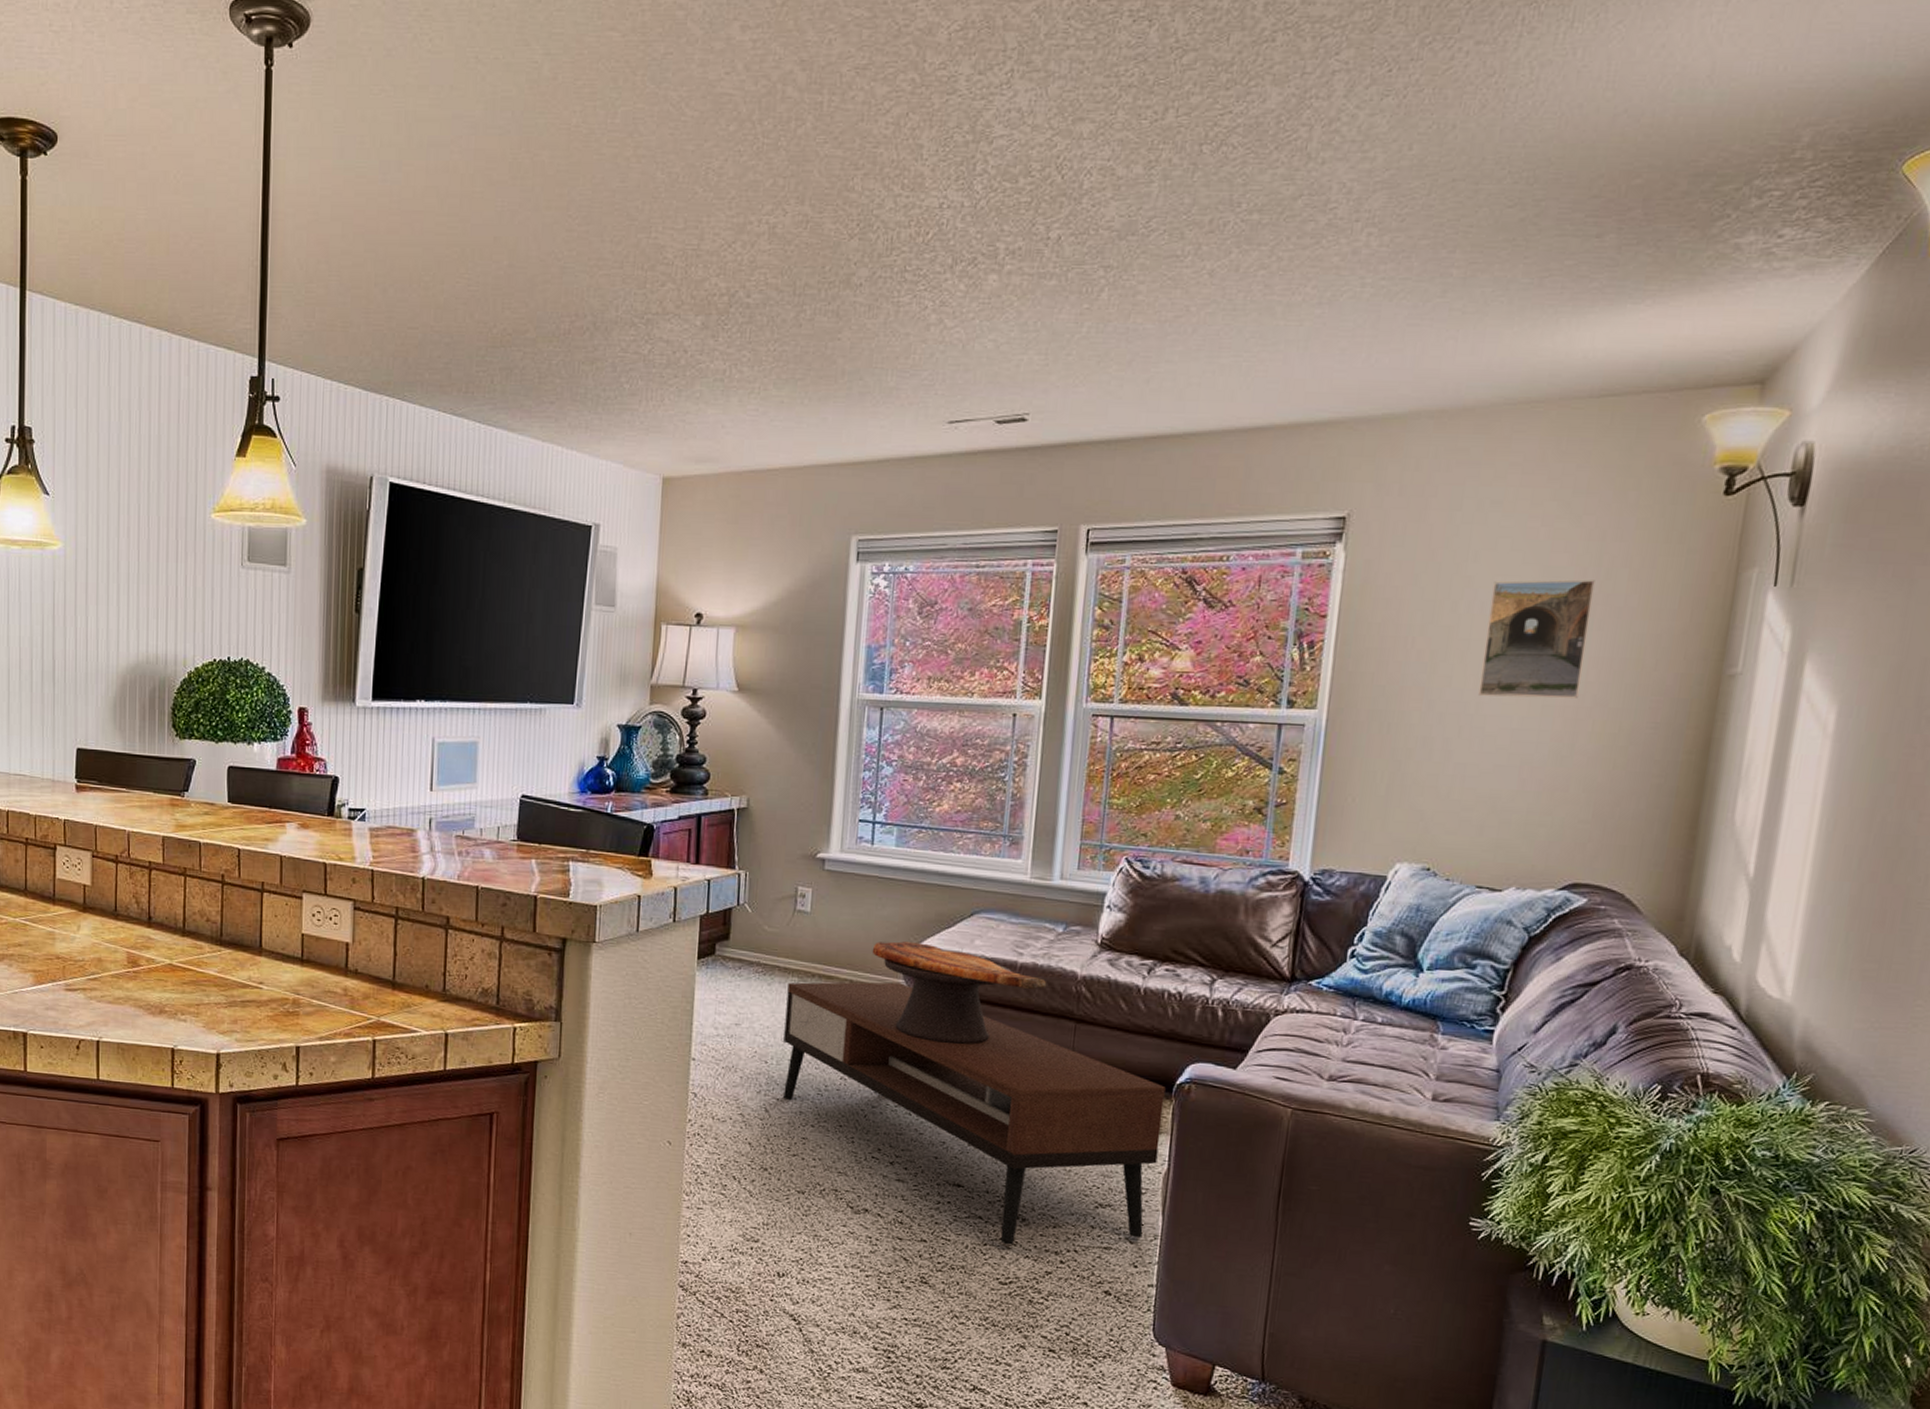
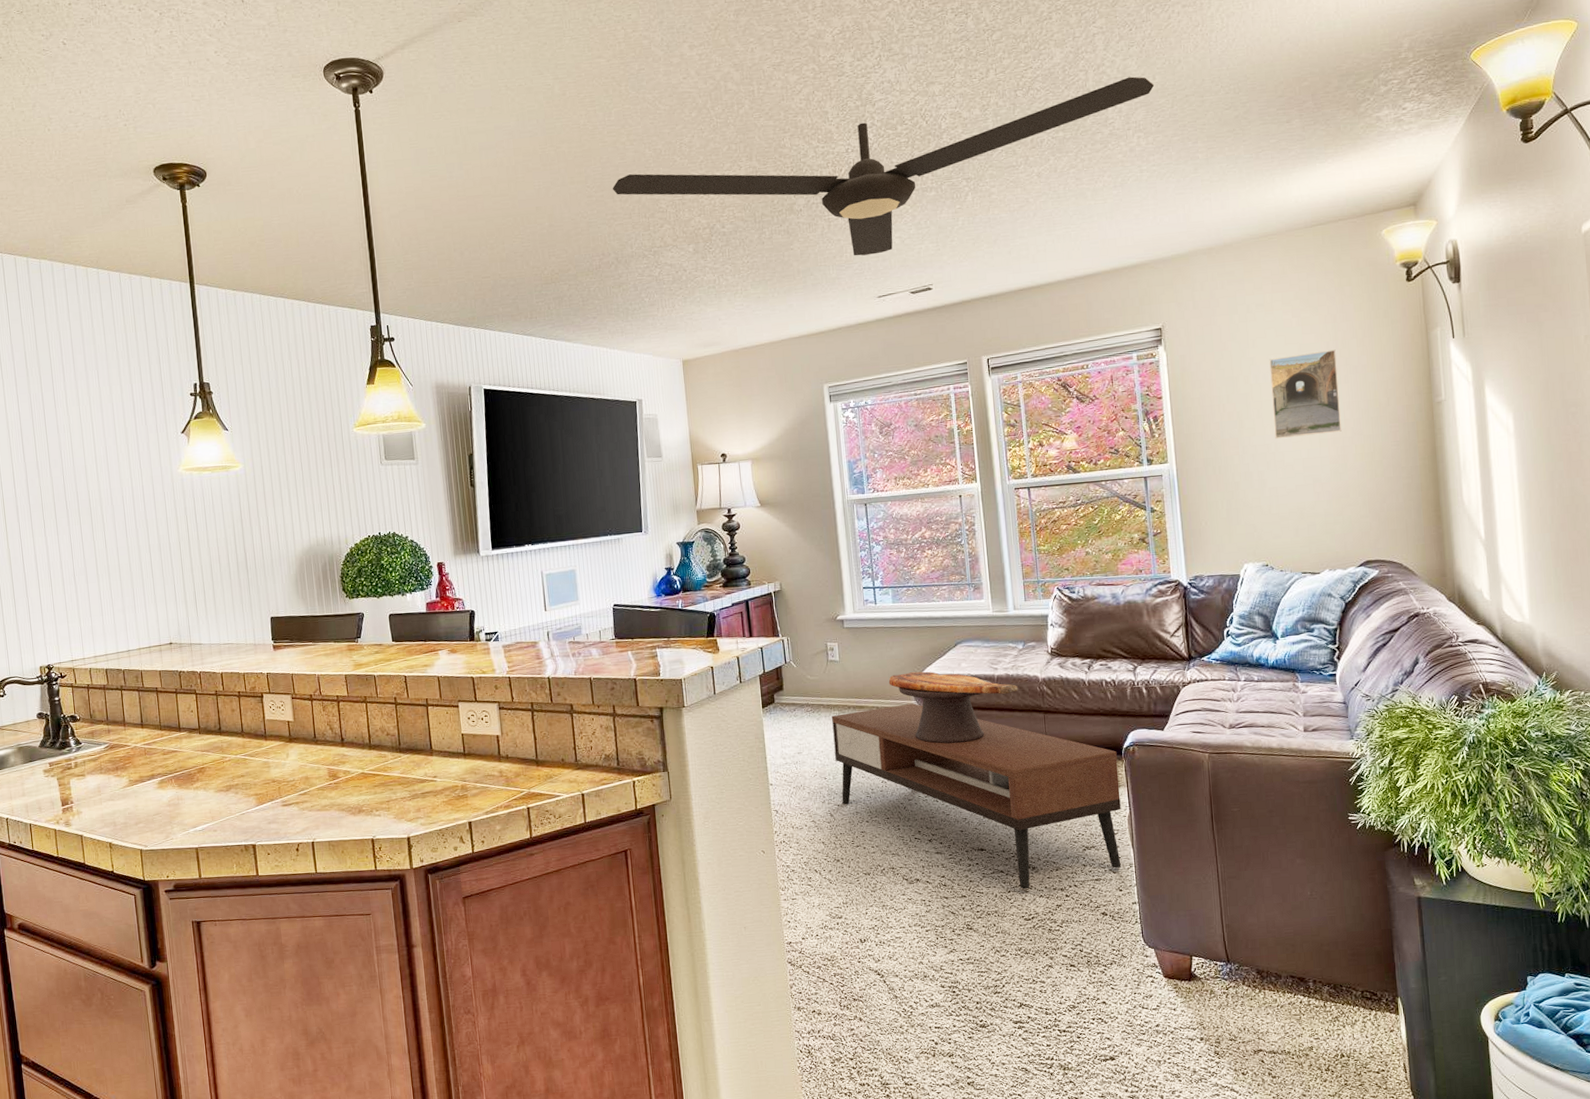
ceiling fan: none [603,142,1409,361] -> present [613,76,1155,256]

